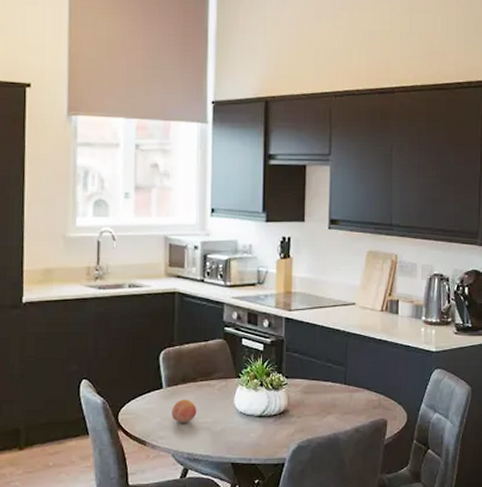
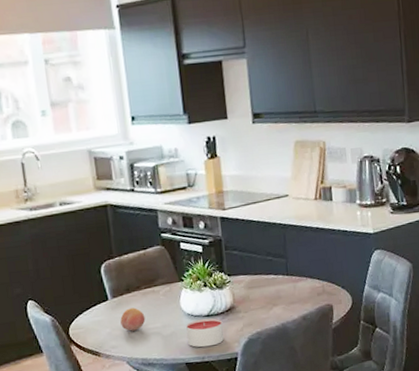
candle: none [237,418,275,449] -> present [186,318,224,348]

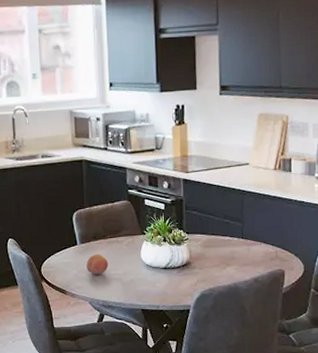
candle: present [186,318,224,348] -> none [145,270,179,297]

